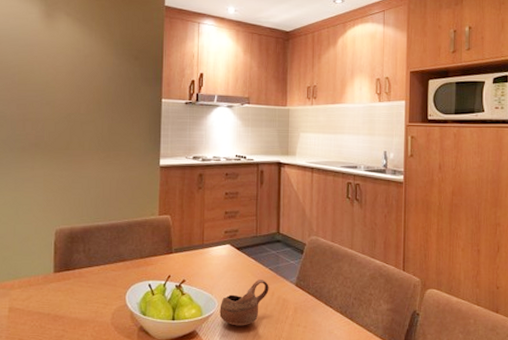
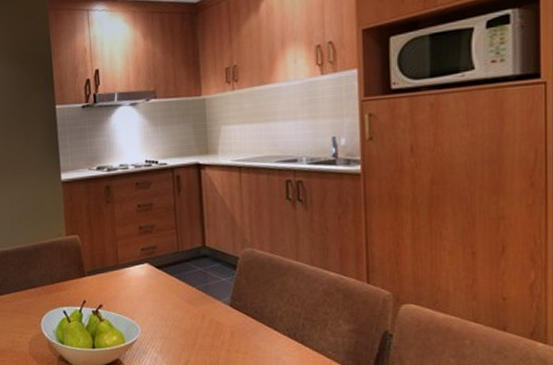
cup: present [219,280,269,326] -> none [143,301,199,353]

